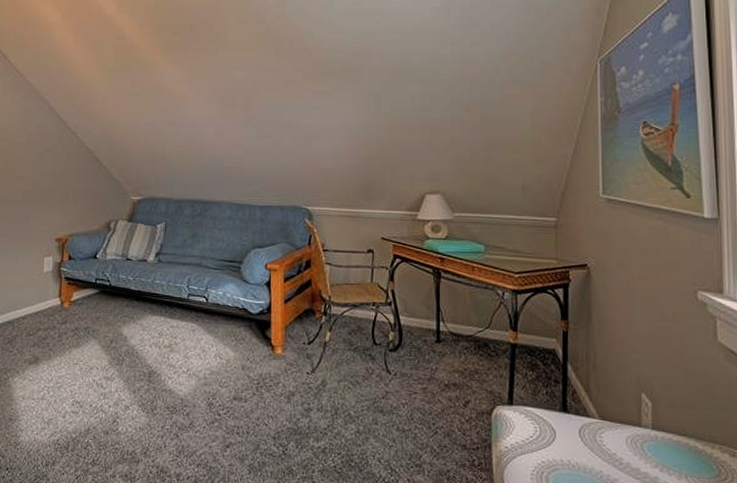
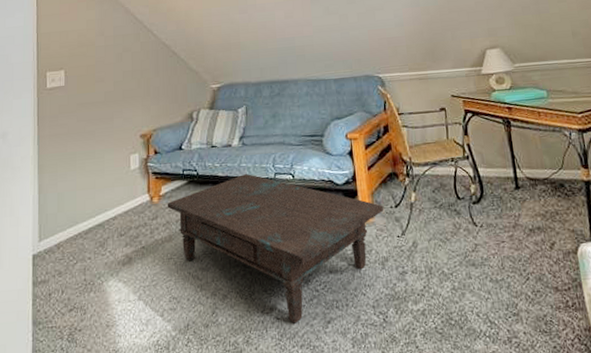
coffee table: none [77,291,295,443] -> present [167,174,383,324]

